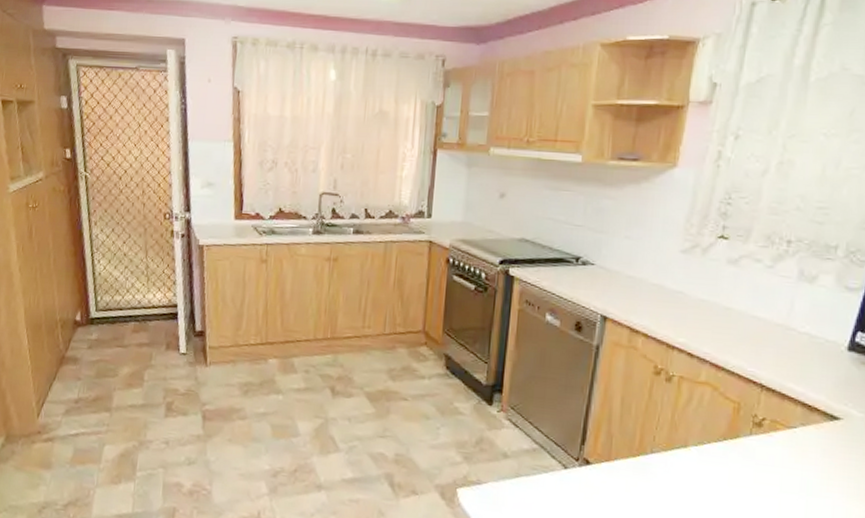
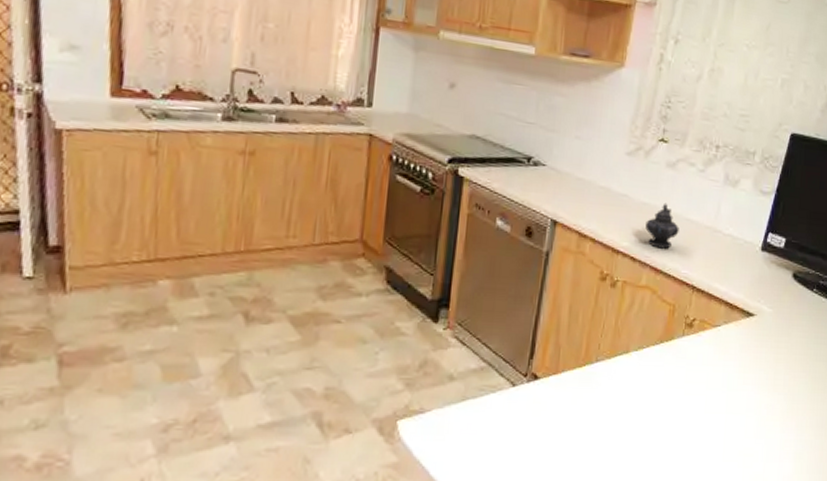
teapot: none [704,299,744,346] -> present [645,203,679,249]

